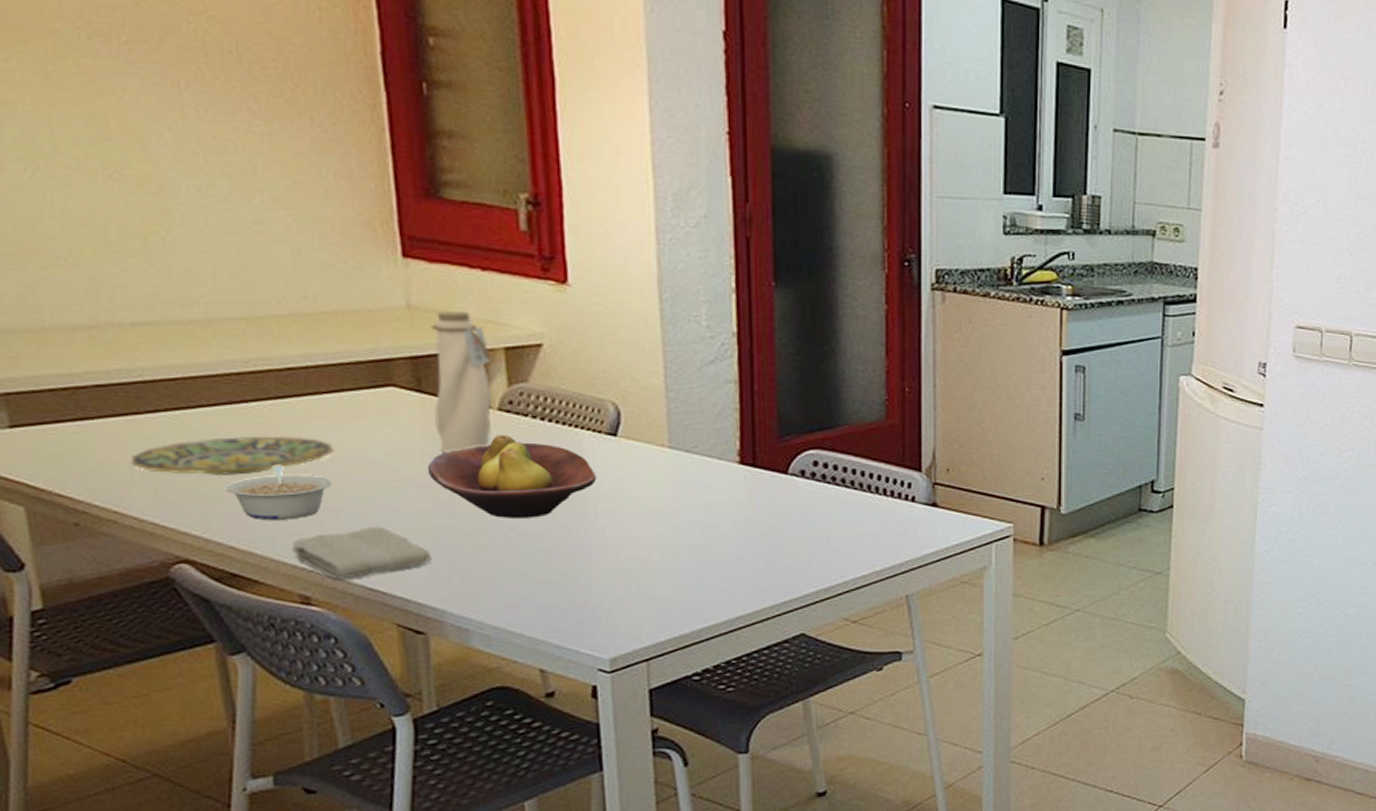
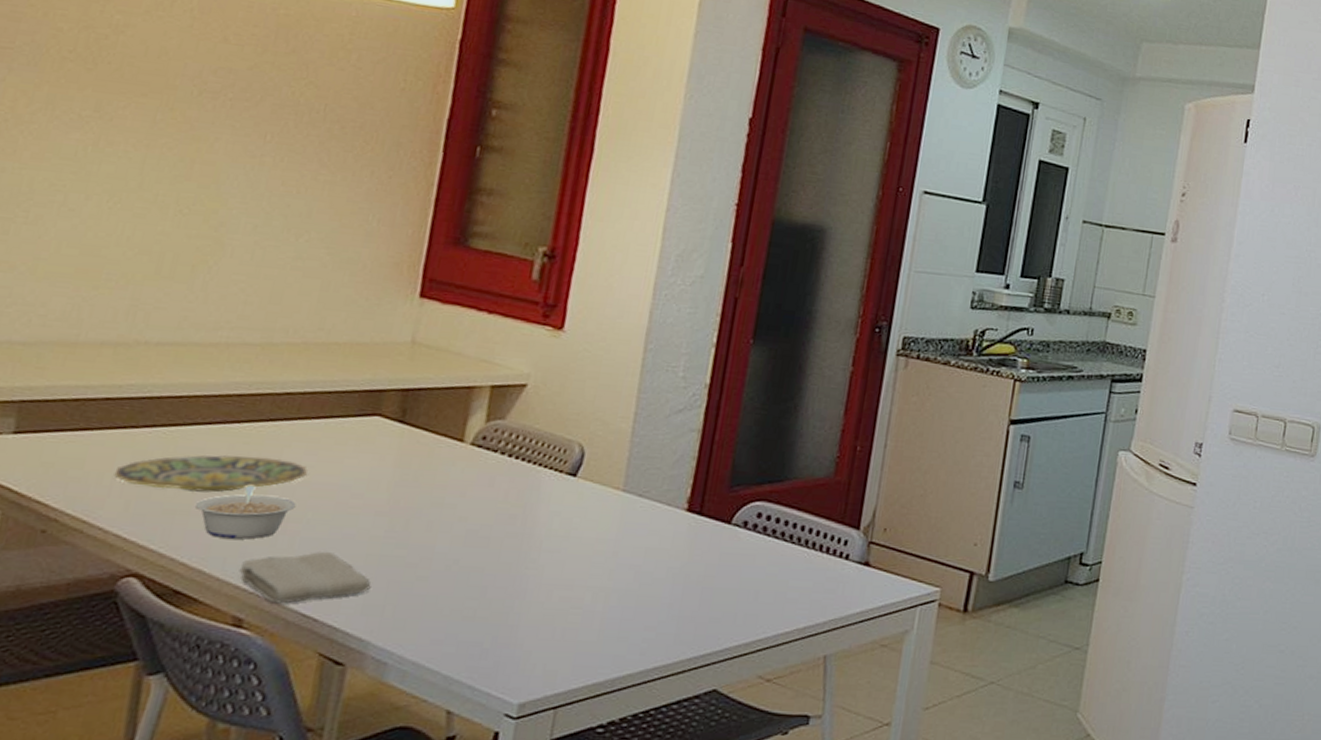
fruit bowl: present [427,434,597,518] -> none [389,468,548,553]
water bottle: present [430,311,492,453] -> none [407,348,477,484]

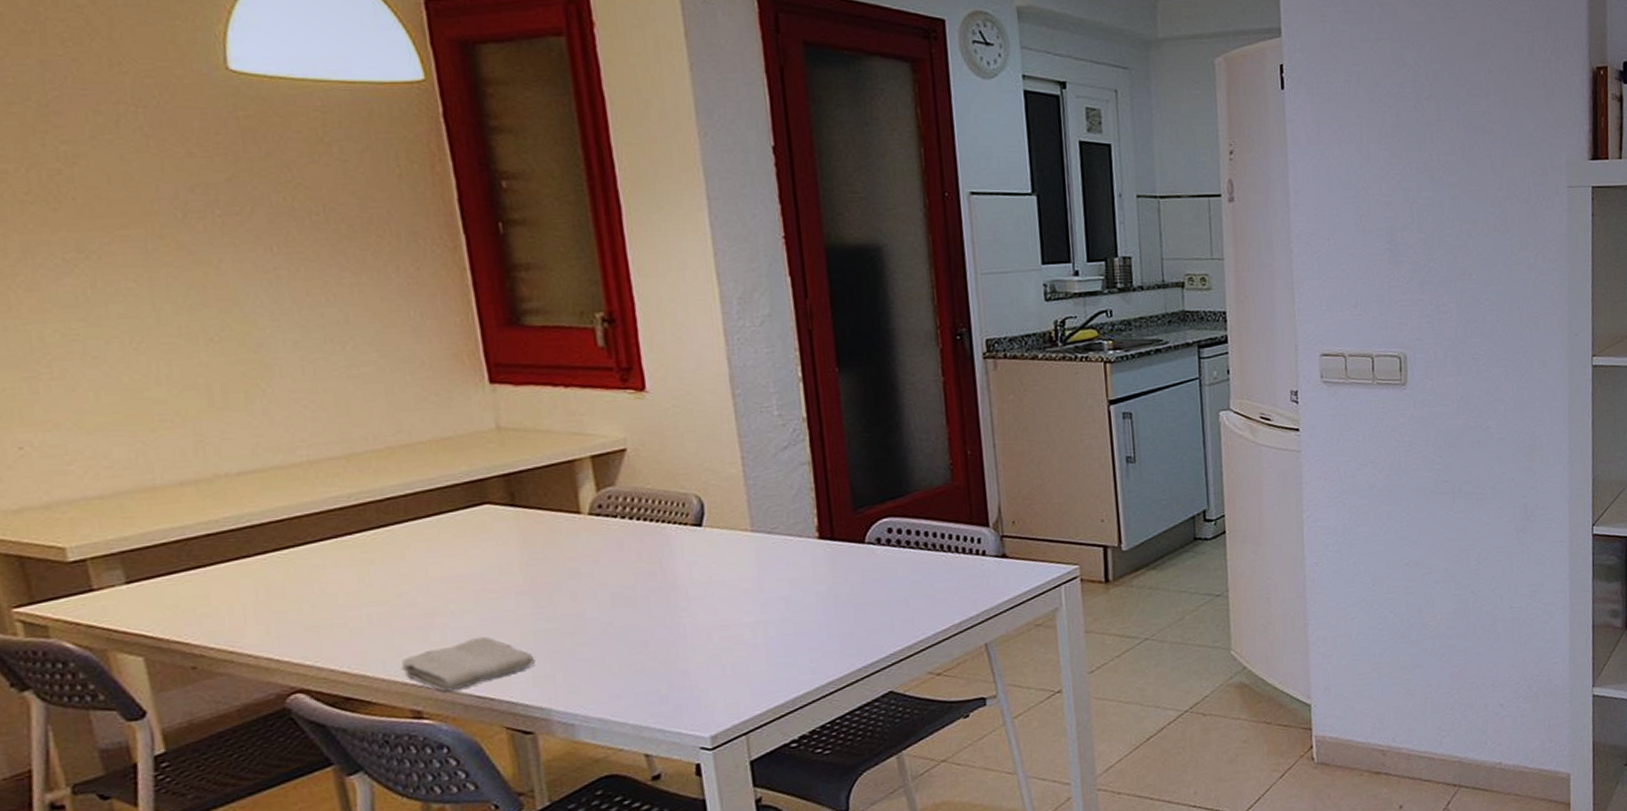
plate: present [114,455,307,493] -> none [243,561,436,610]
legume: present [194,485,296,540] -> none [334,590,436,644]

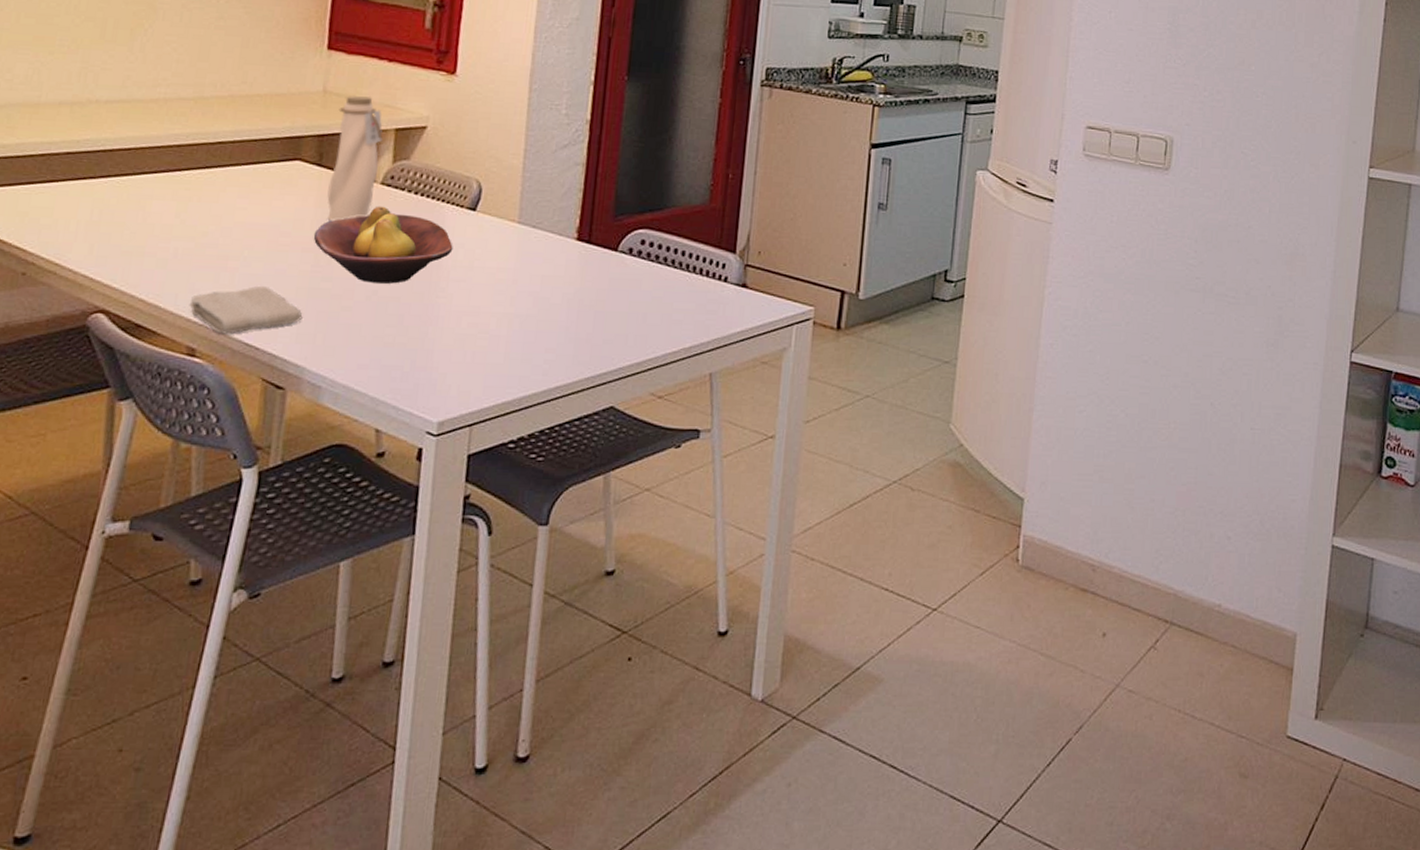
water bottle: none [520,427,585,561] -> present [327,96,383,222]
fruit bowl: none [525,536,686,616] -> present [313,206,453,284]

